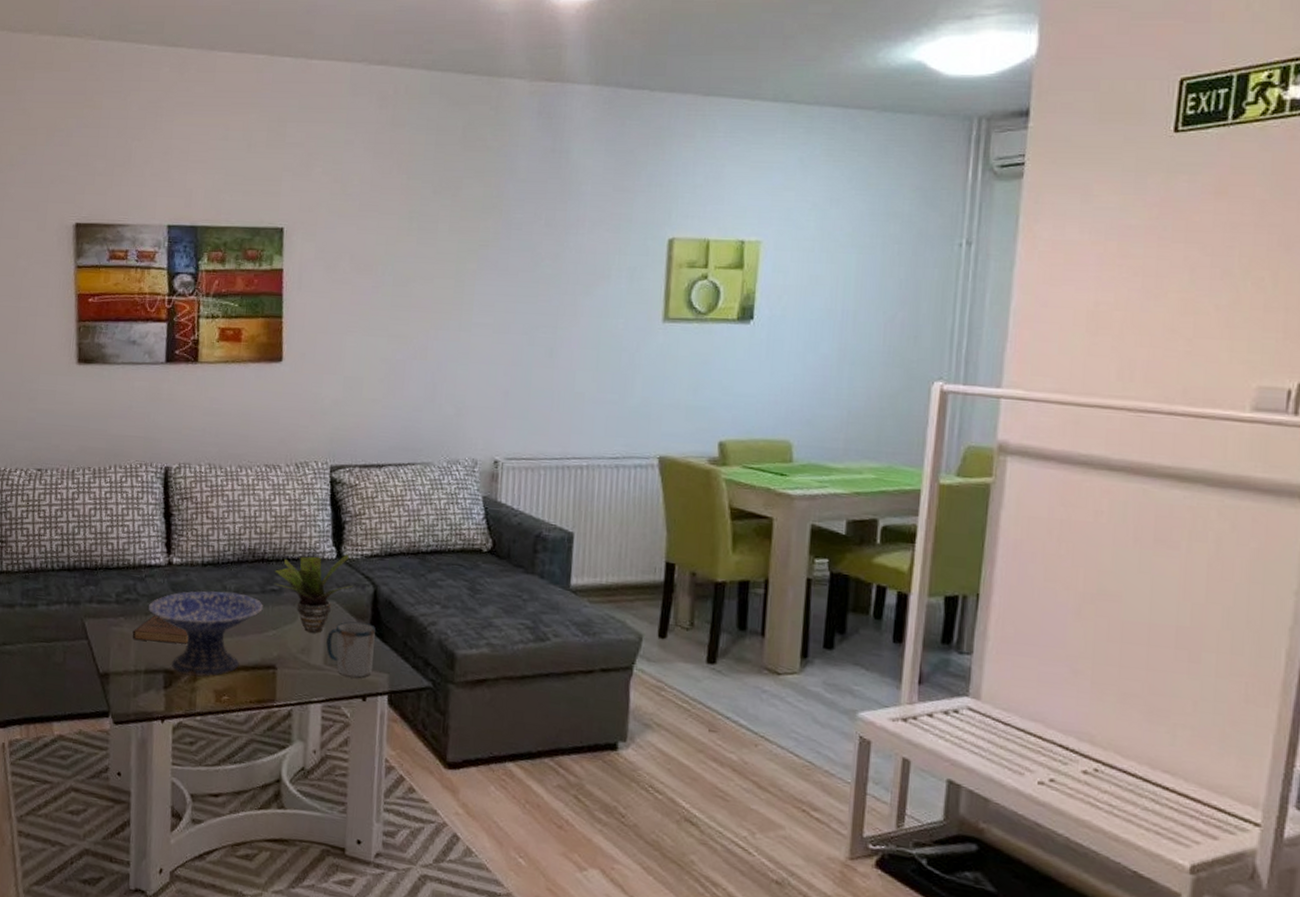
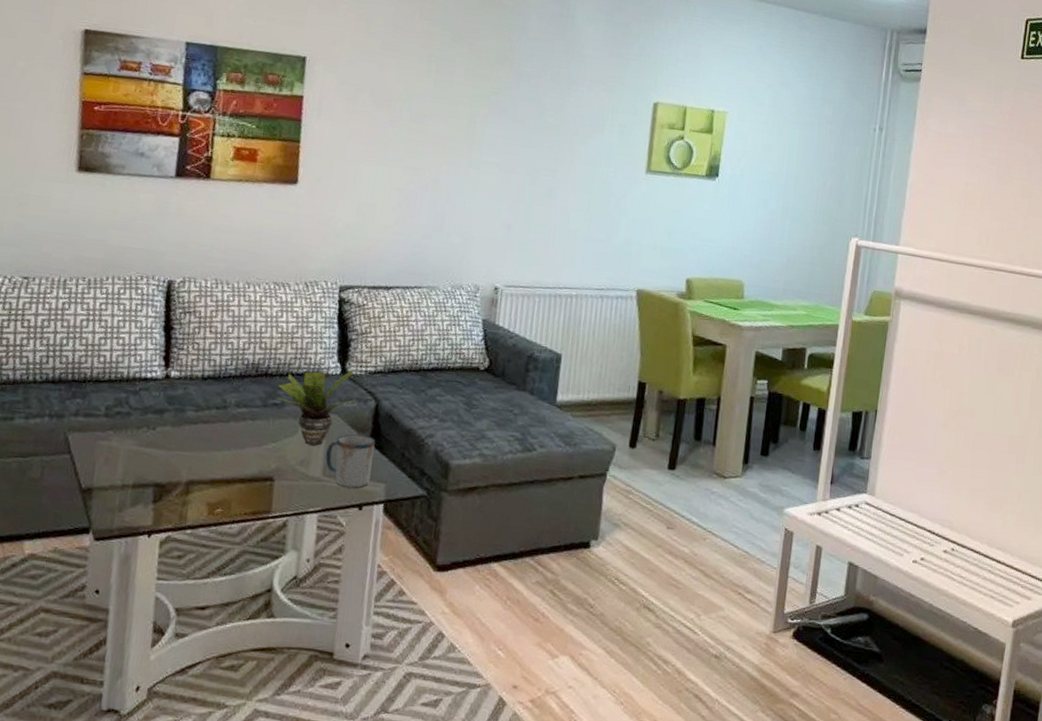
book: present [132,615,189,644] -> none [121,428,183,458]
decorative bowl: present [147,591,263,676] -> none [140,404,264,489]

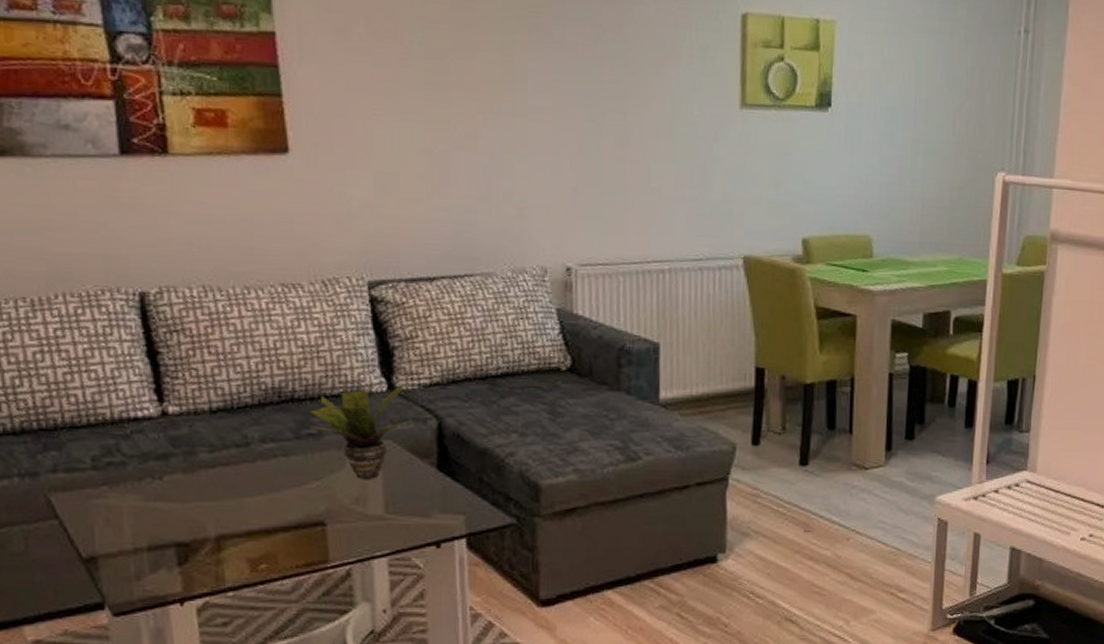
mug: present [325,434,376,488] -> none [386,462,445,523]

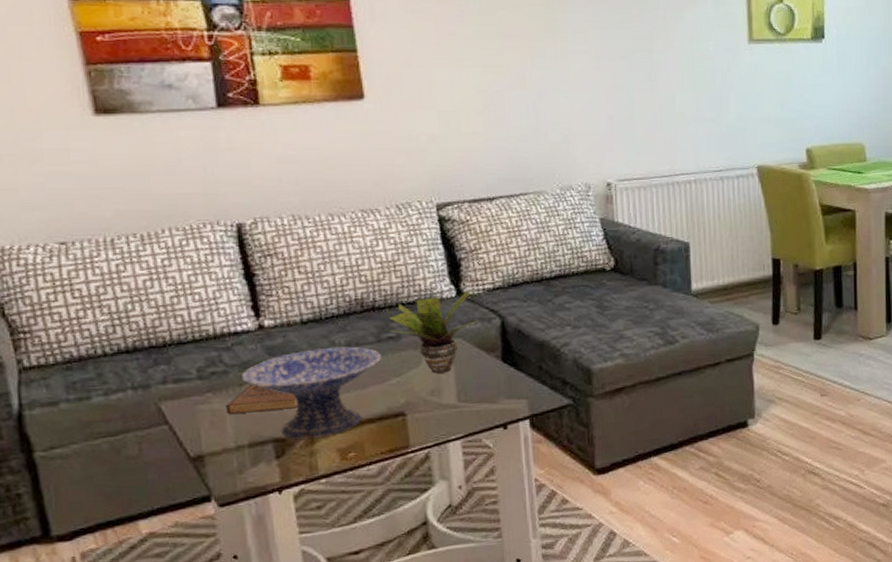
book: none [123,479,205,511] -> present [225,384,299,414]
decorative bowl: none [140,441,300,544] -> present [240,346,381,439]

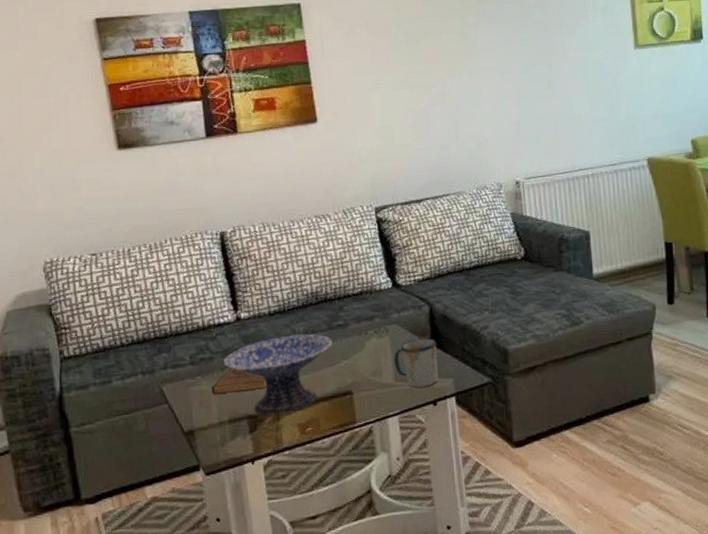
potted plant: present [389,289,479,374] -> none [338,281,411,356]
mug: none [457,355,510,409] -> present [394,338,438,388]

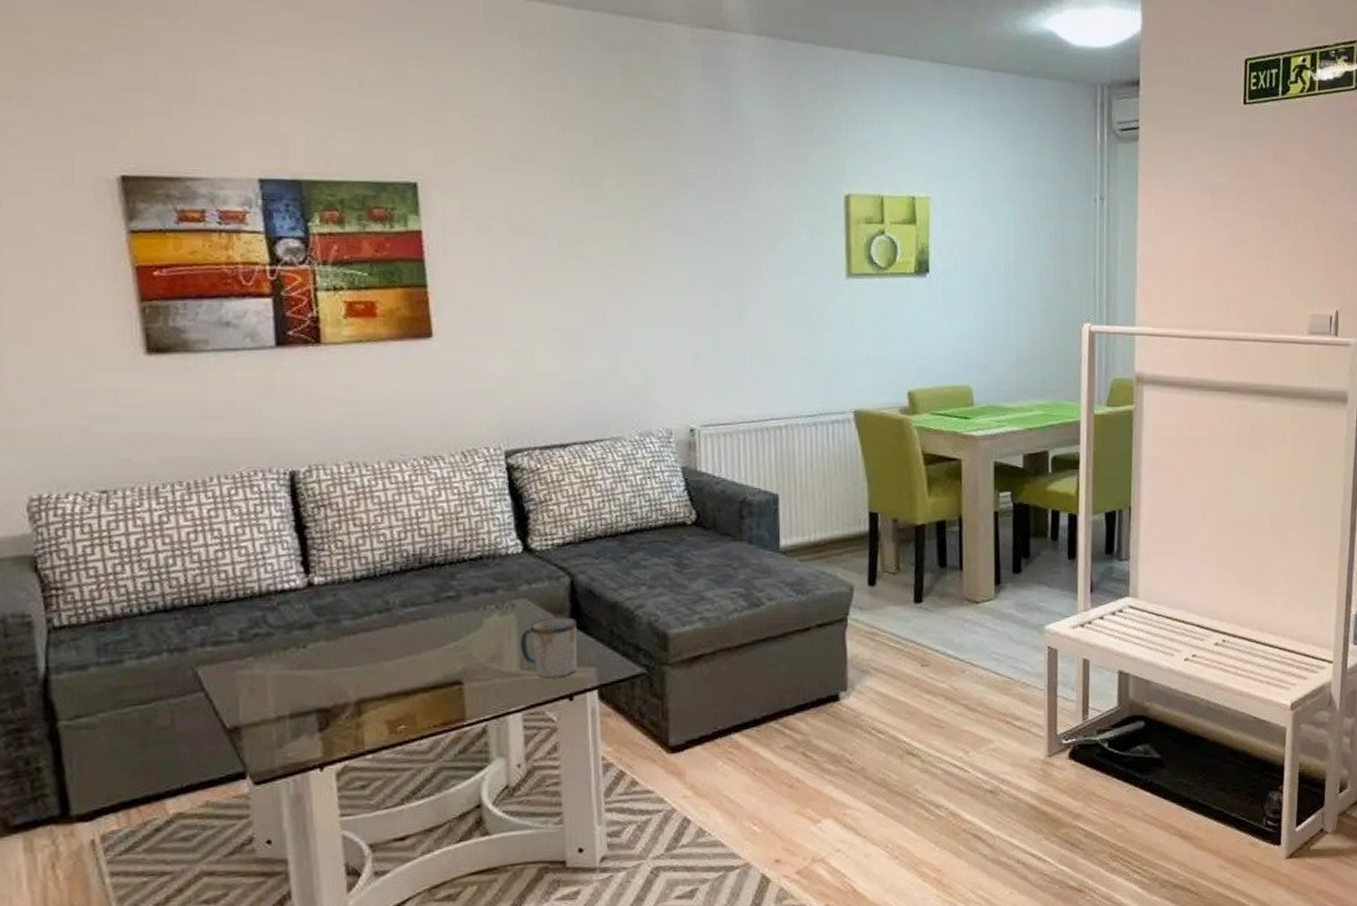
book: present [211,368,267,394] -> none [267,648,346,680]
decorative bowl: present [223,334,332,416] -> none [285,606,439,709]

